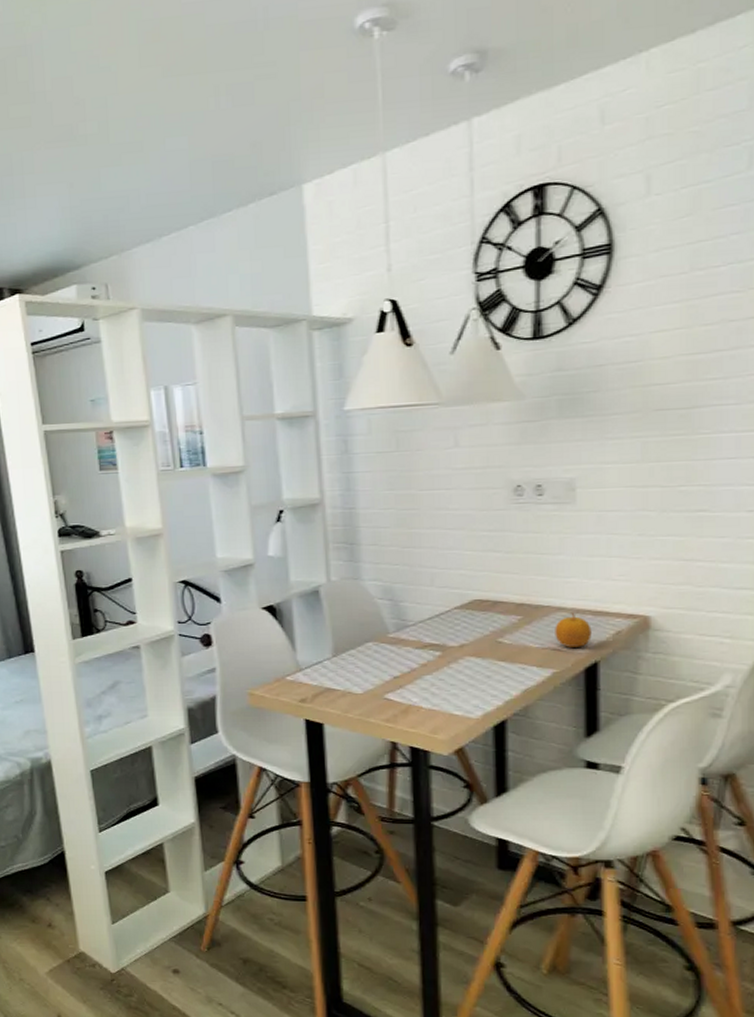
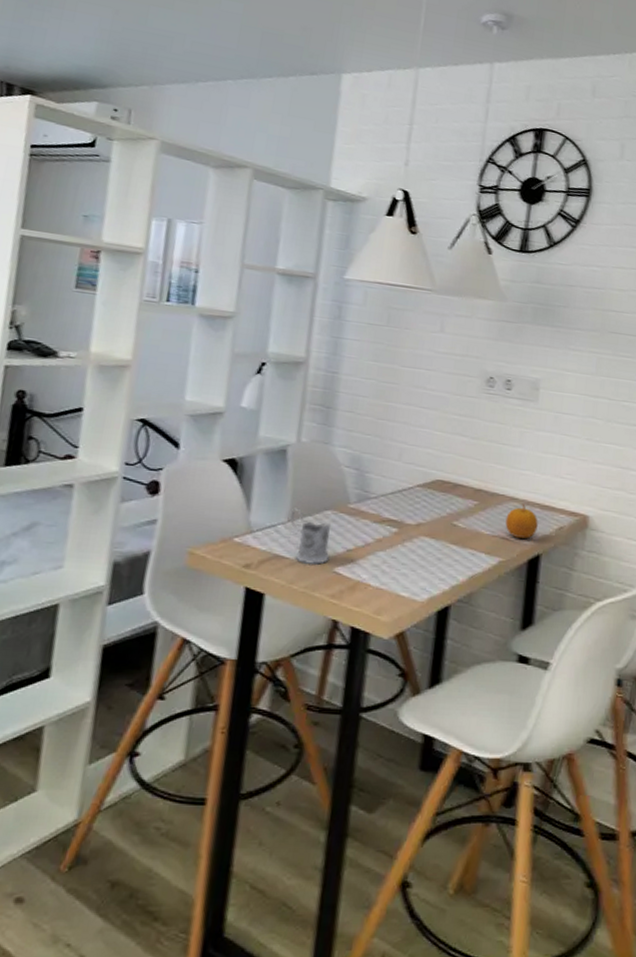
tea glass holder: none [333,643,379,695] -> present [289,508,330,565]

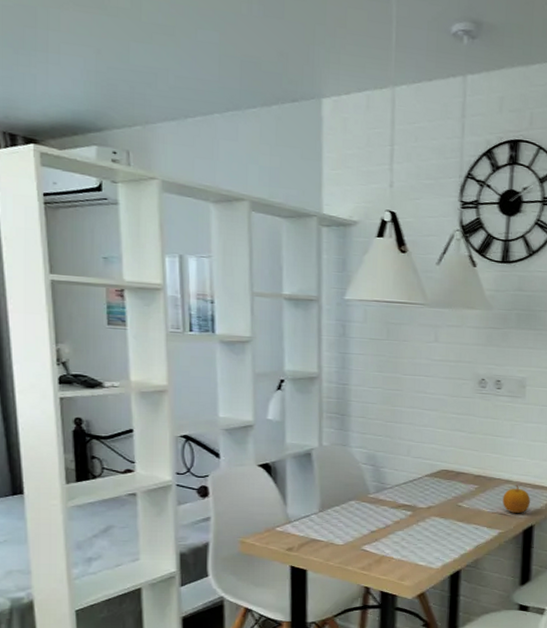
tea glass holder: present [289,508,330,565] -> none [320,500,358,546]

